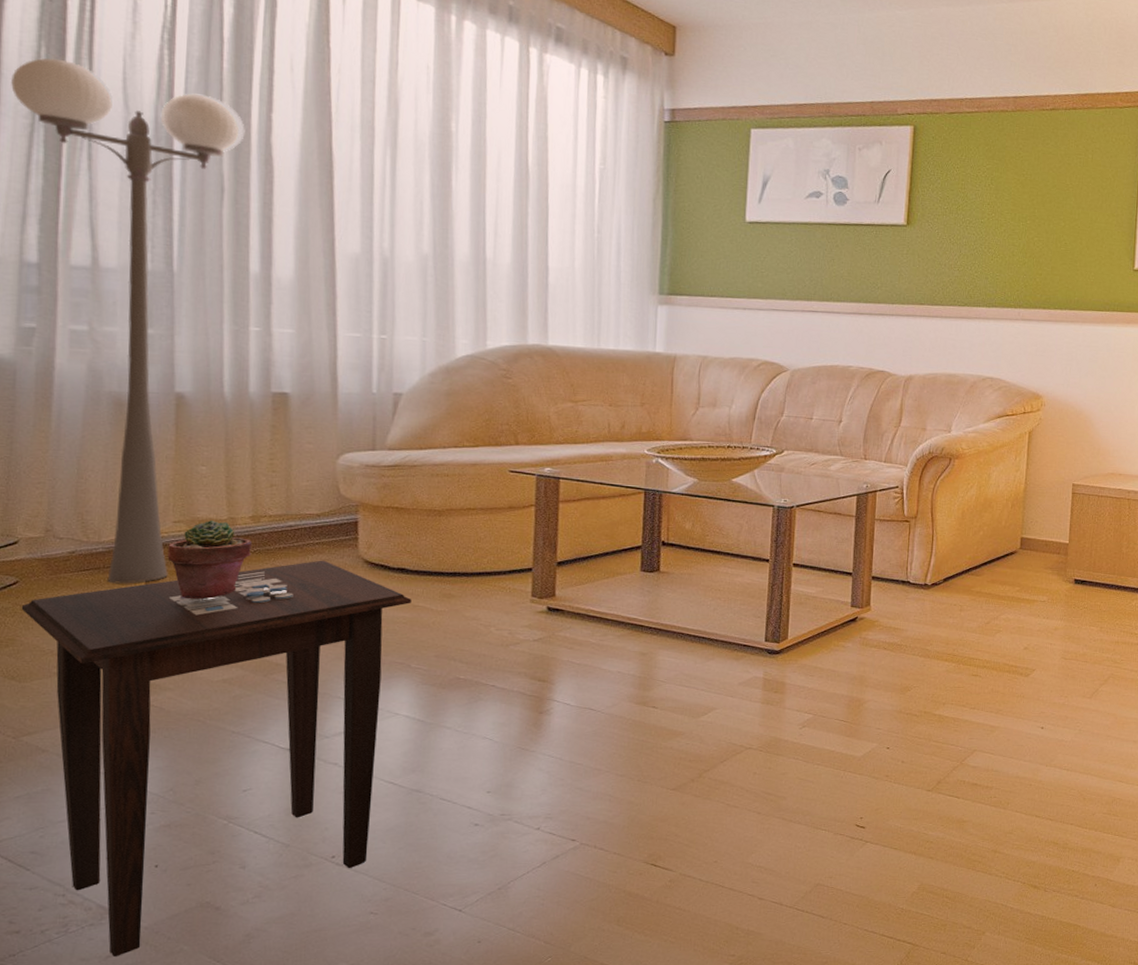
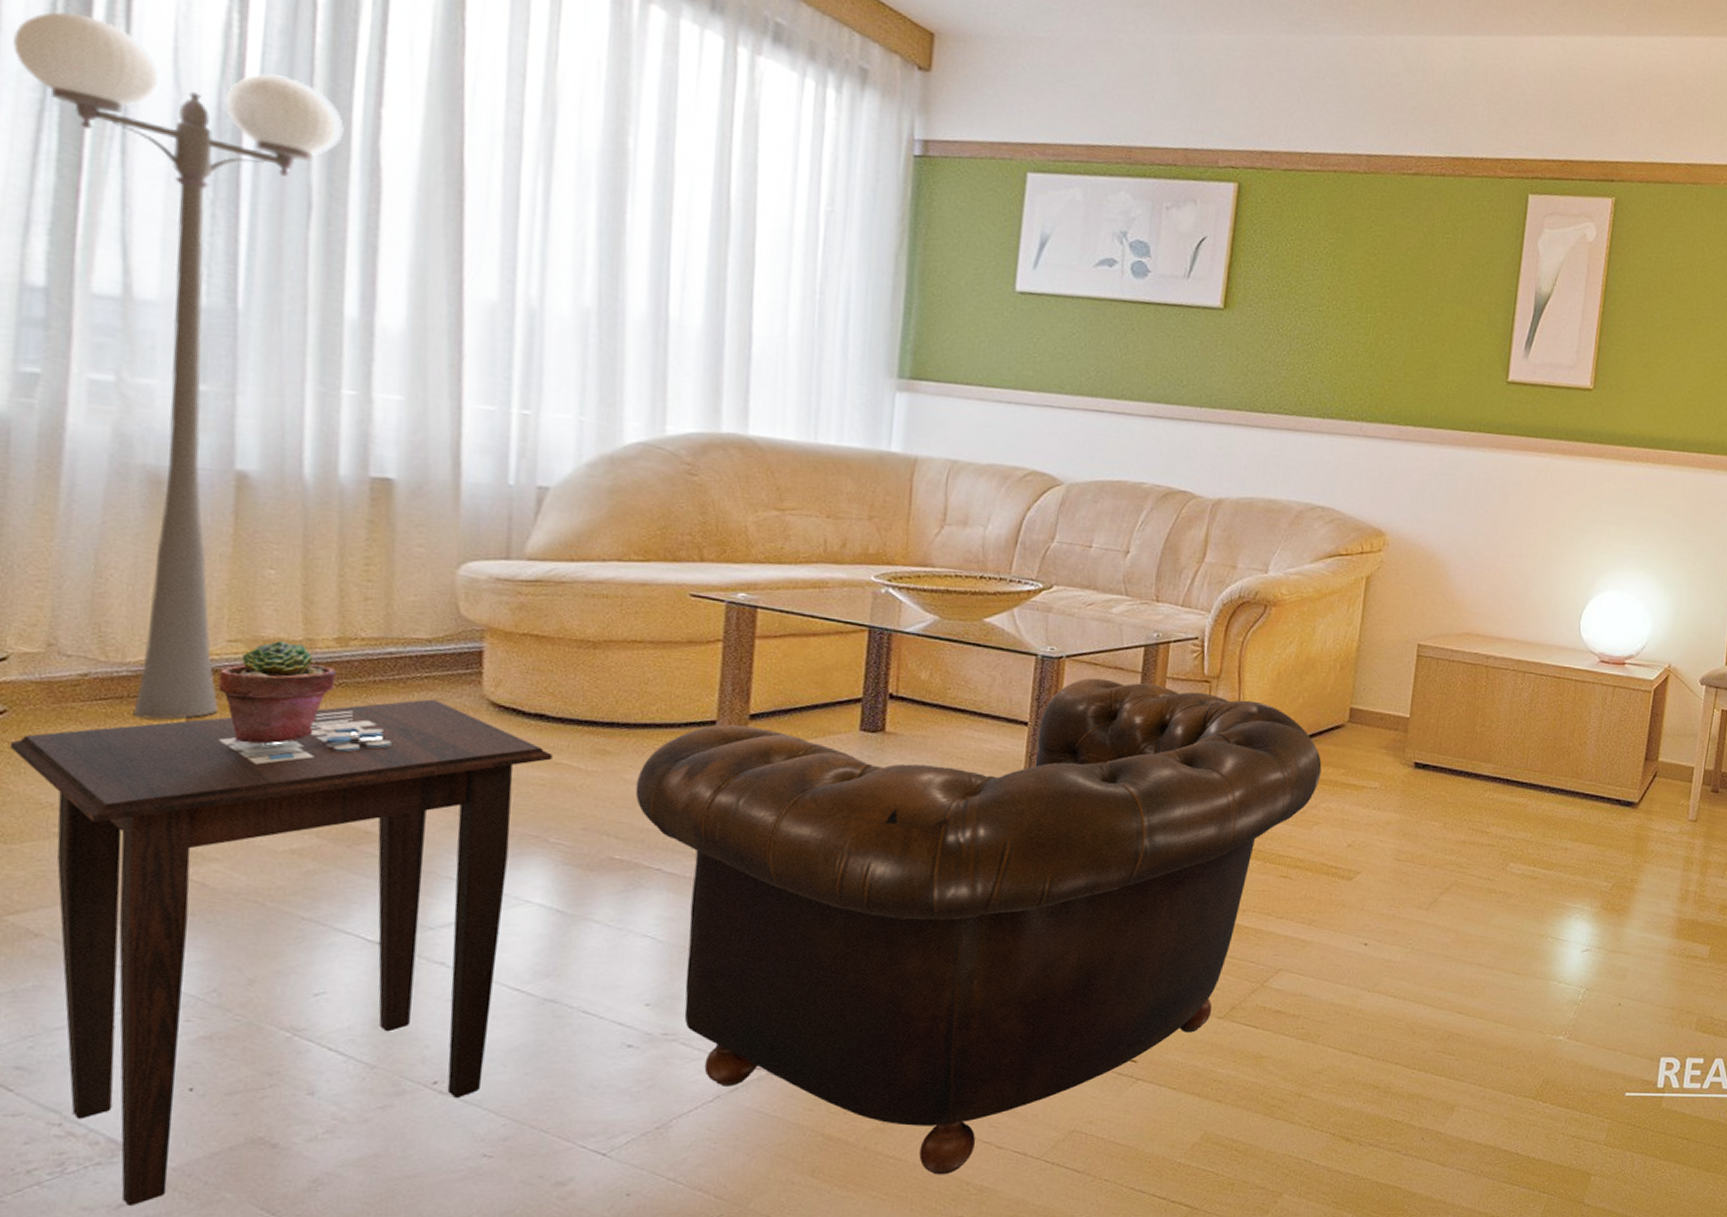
armchair: none [473,522,1001,922] -> present [635,678,1322,1175]

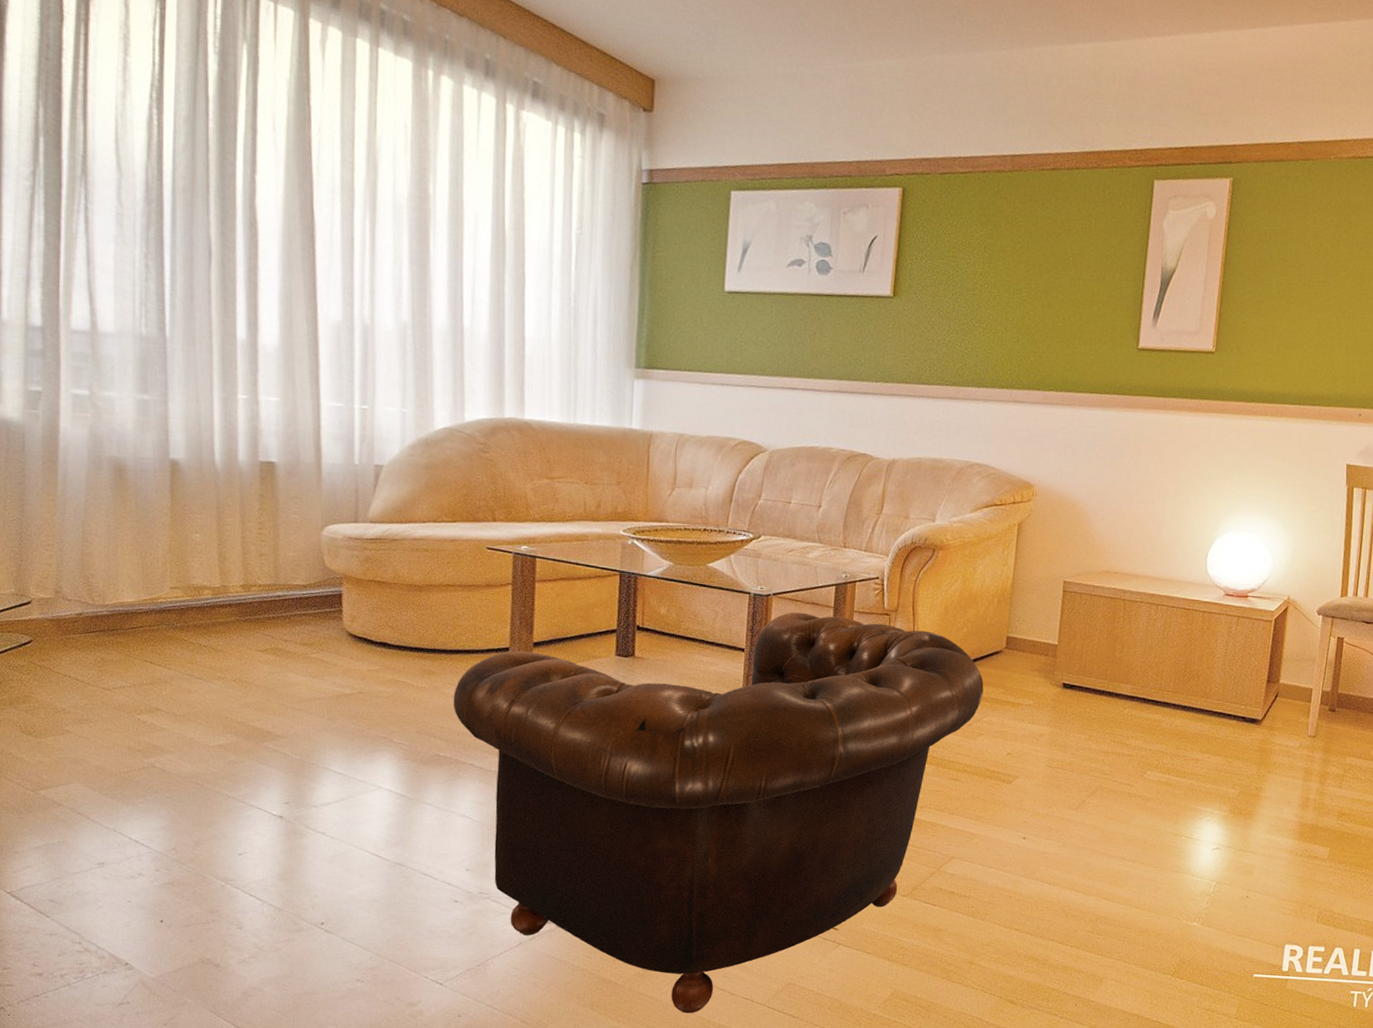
side table: present [9,699,553,1205] -> none [35,631,393,1004]
floor lamp: present [13,12,344,720] -> none [13,118,231,648]
potted succulent: present [218,640,338,744] -> none [166,587,244,666]

